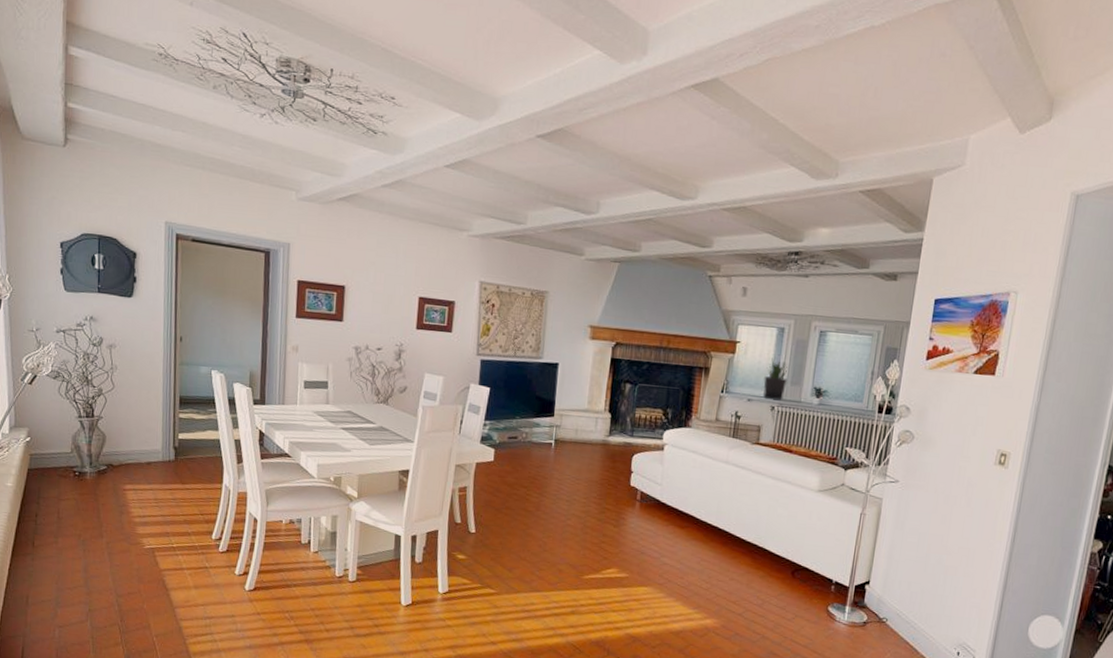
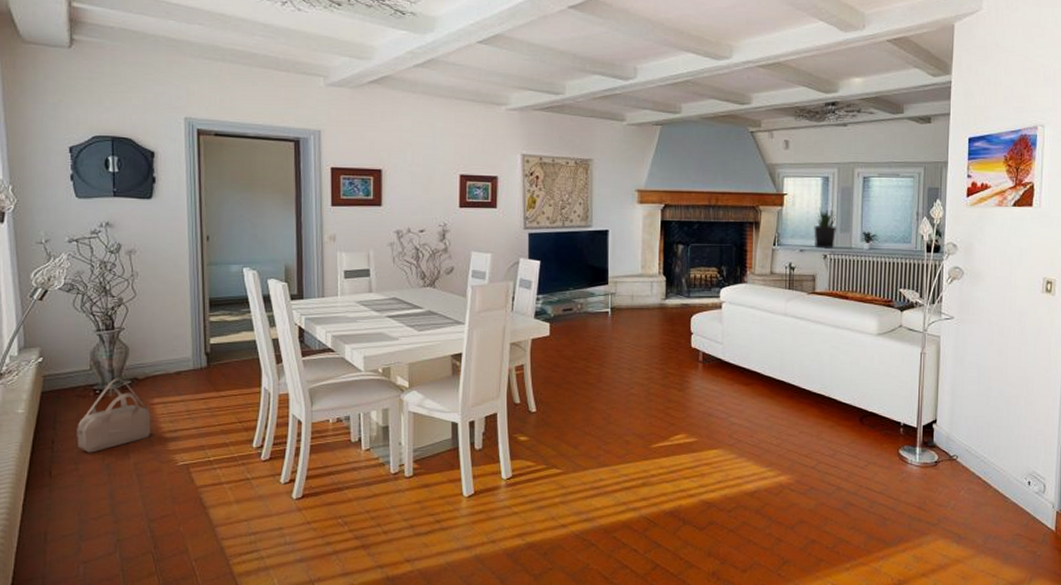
handbag: none [57,462,123,529] -> present [77,378,151,453]

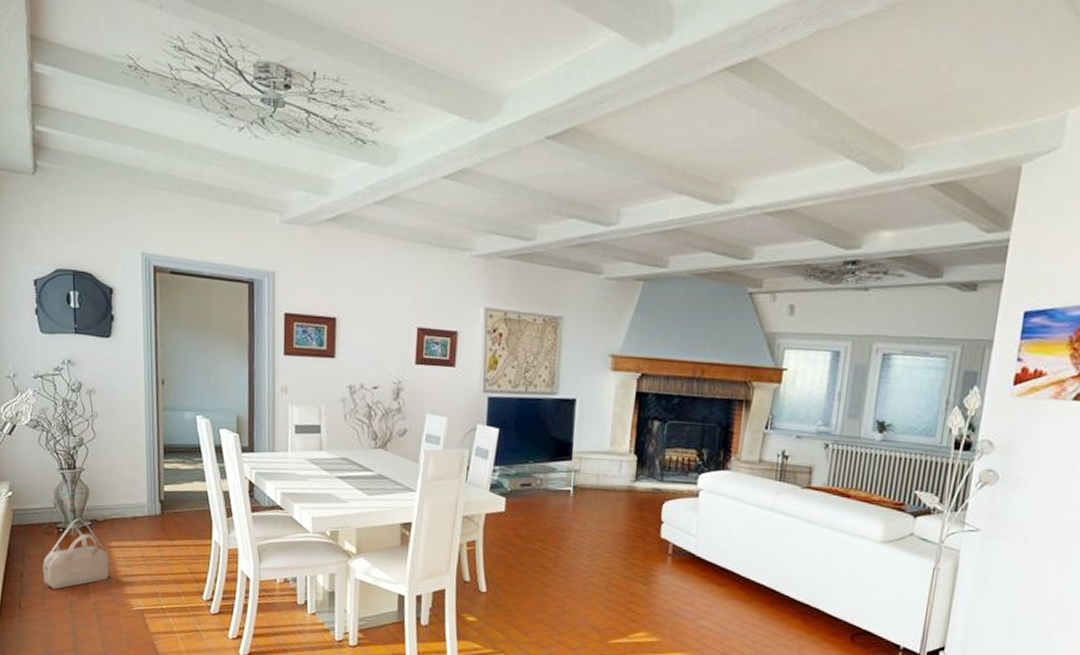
planter: present [814,207,836,249] -> none [815,387,844,437]

